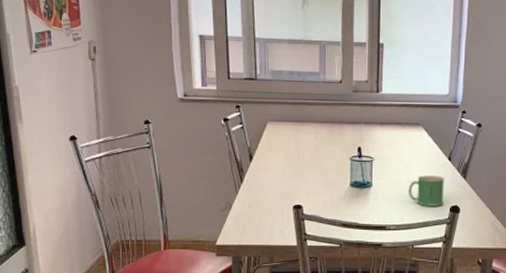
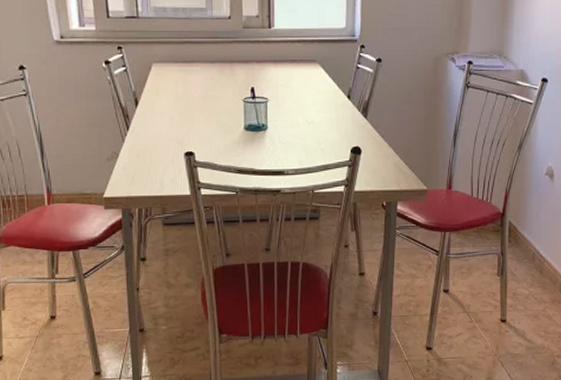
mug: present [408,175,444,206] -> none [306,115,344,148]

